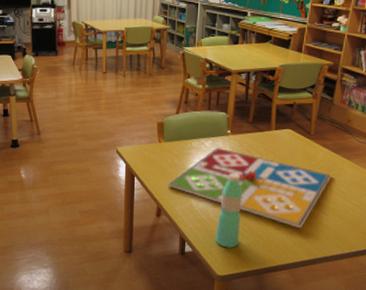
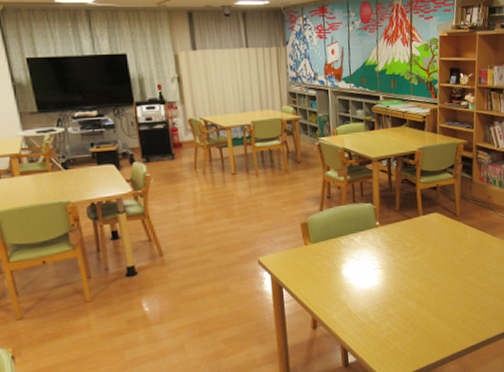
gameboard: present [167,147,332,229] -> none [320,241,482,315]
water bottle: present [215,173,242,248] -> none [378,267,404,350]

